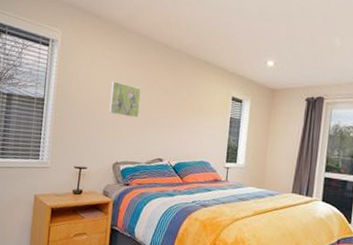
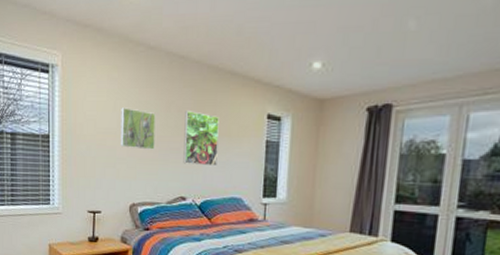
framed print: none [162,88,194,135] -> present [183,111,219,167]

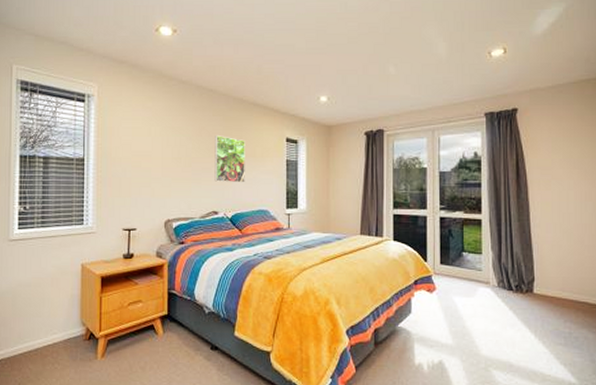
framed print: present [120,108,156,150] -> none [155,133,188,170]

